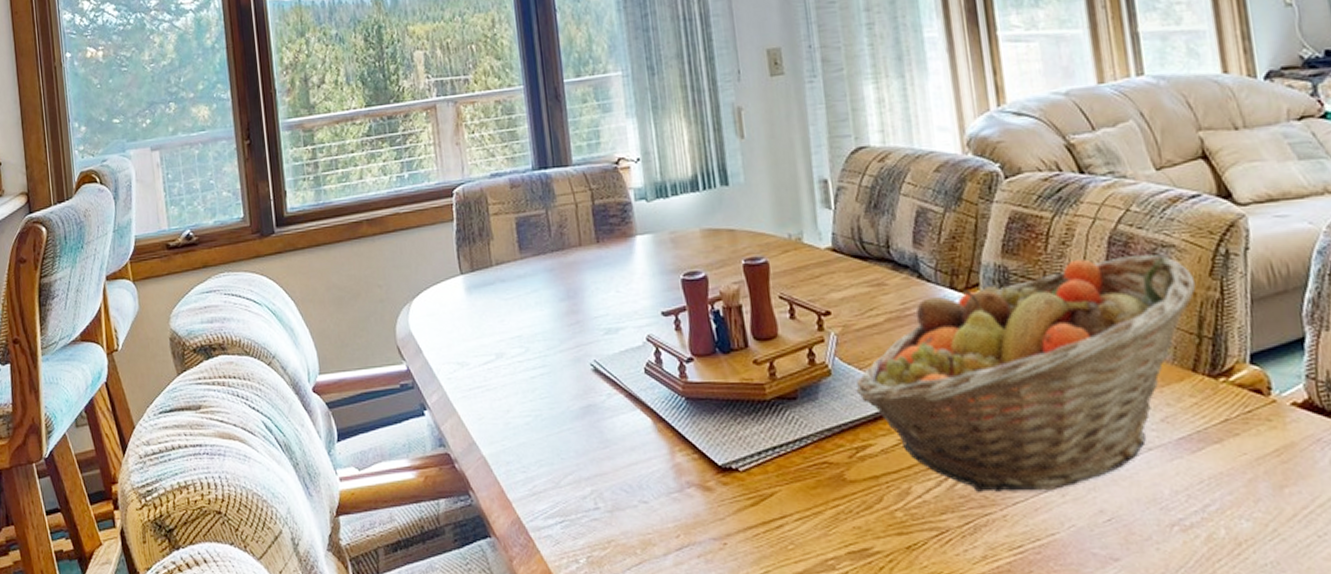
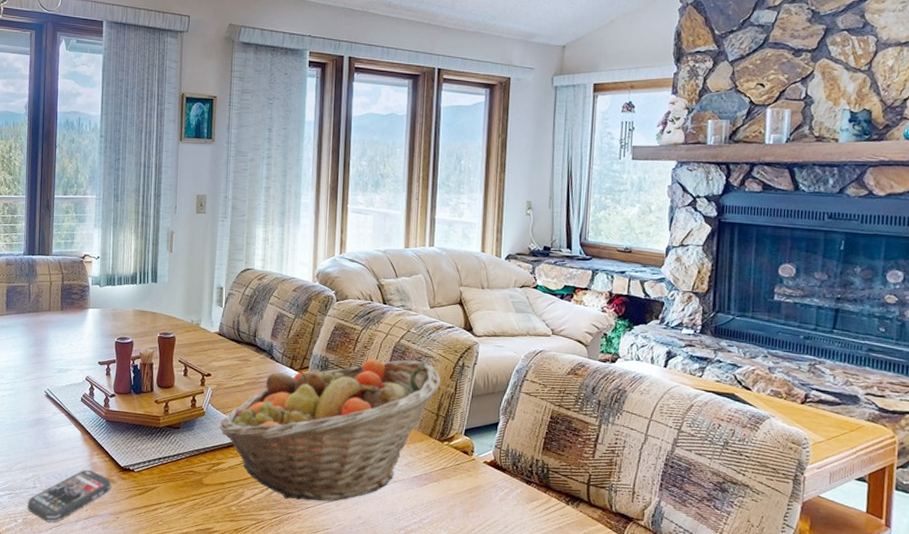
smartphone: none [589,474,709,559] -> present [27,469,112,523]

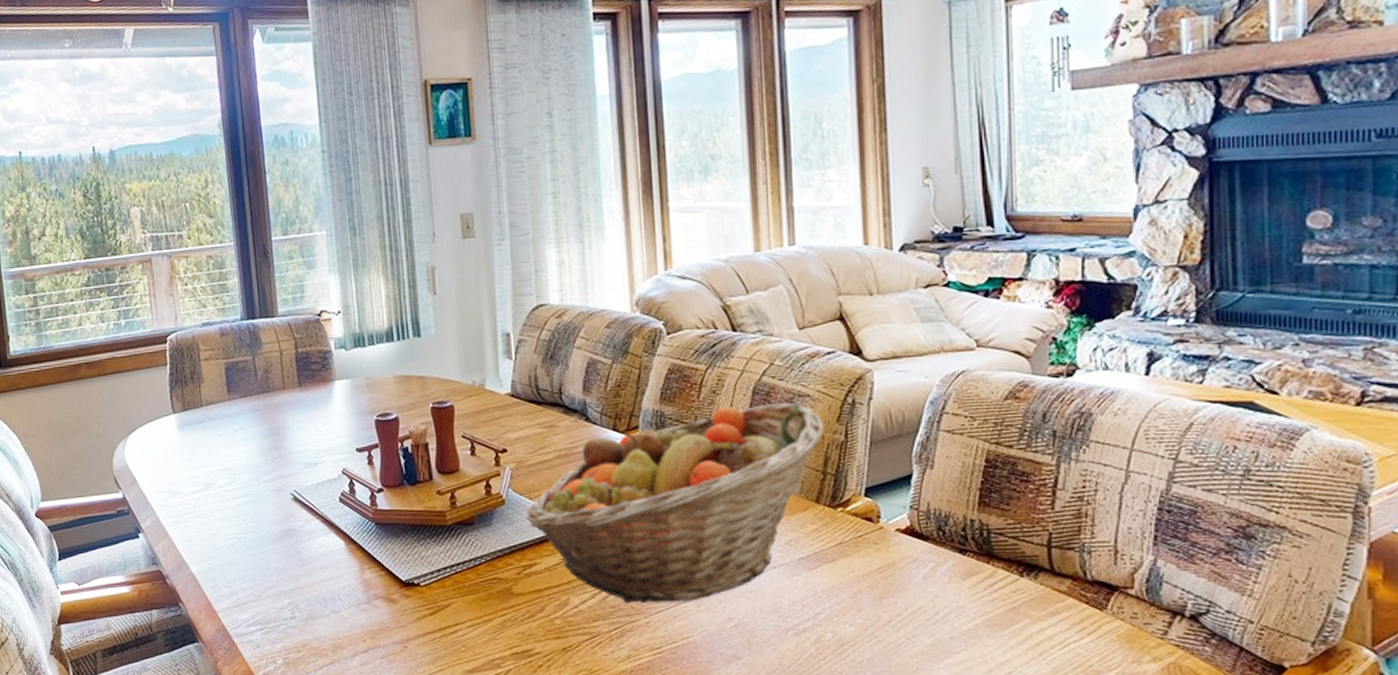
smartphone: present [27,469,112,523] -> none [286,588,393,660]

